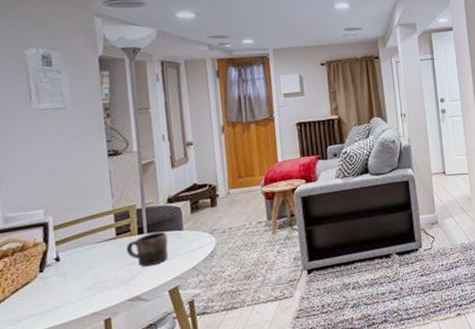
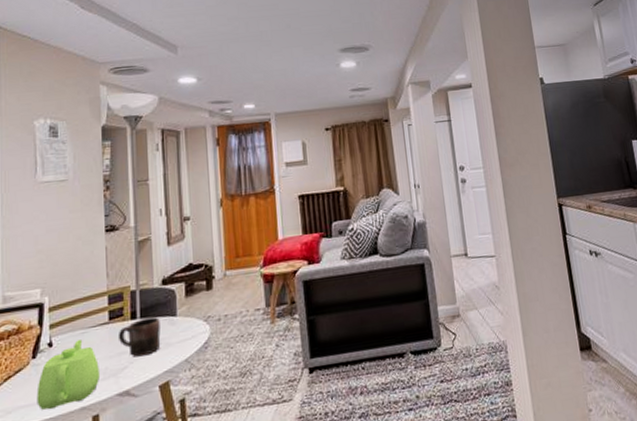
teapot: none [46,254,111,317] -> present [36,340,101,410]

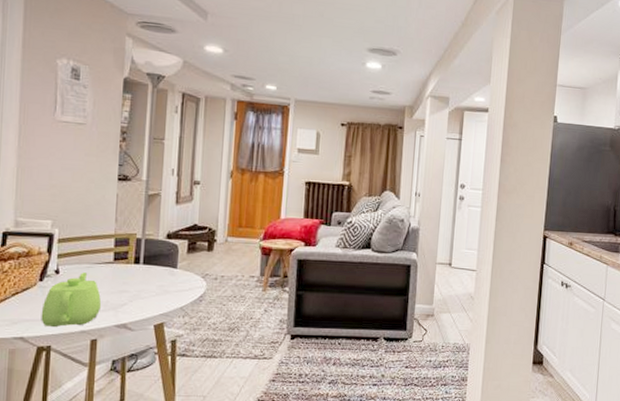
mug: present [117,317,161,357] -> none [120,265,161,298]

